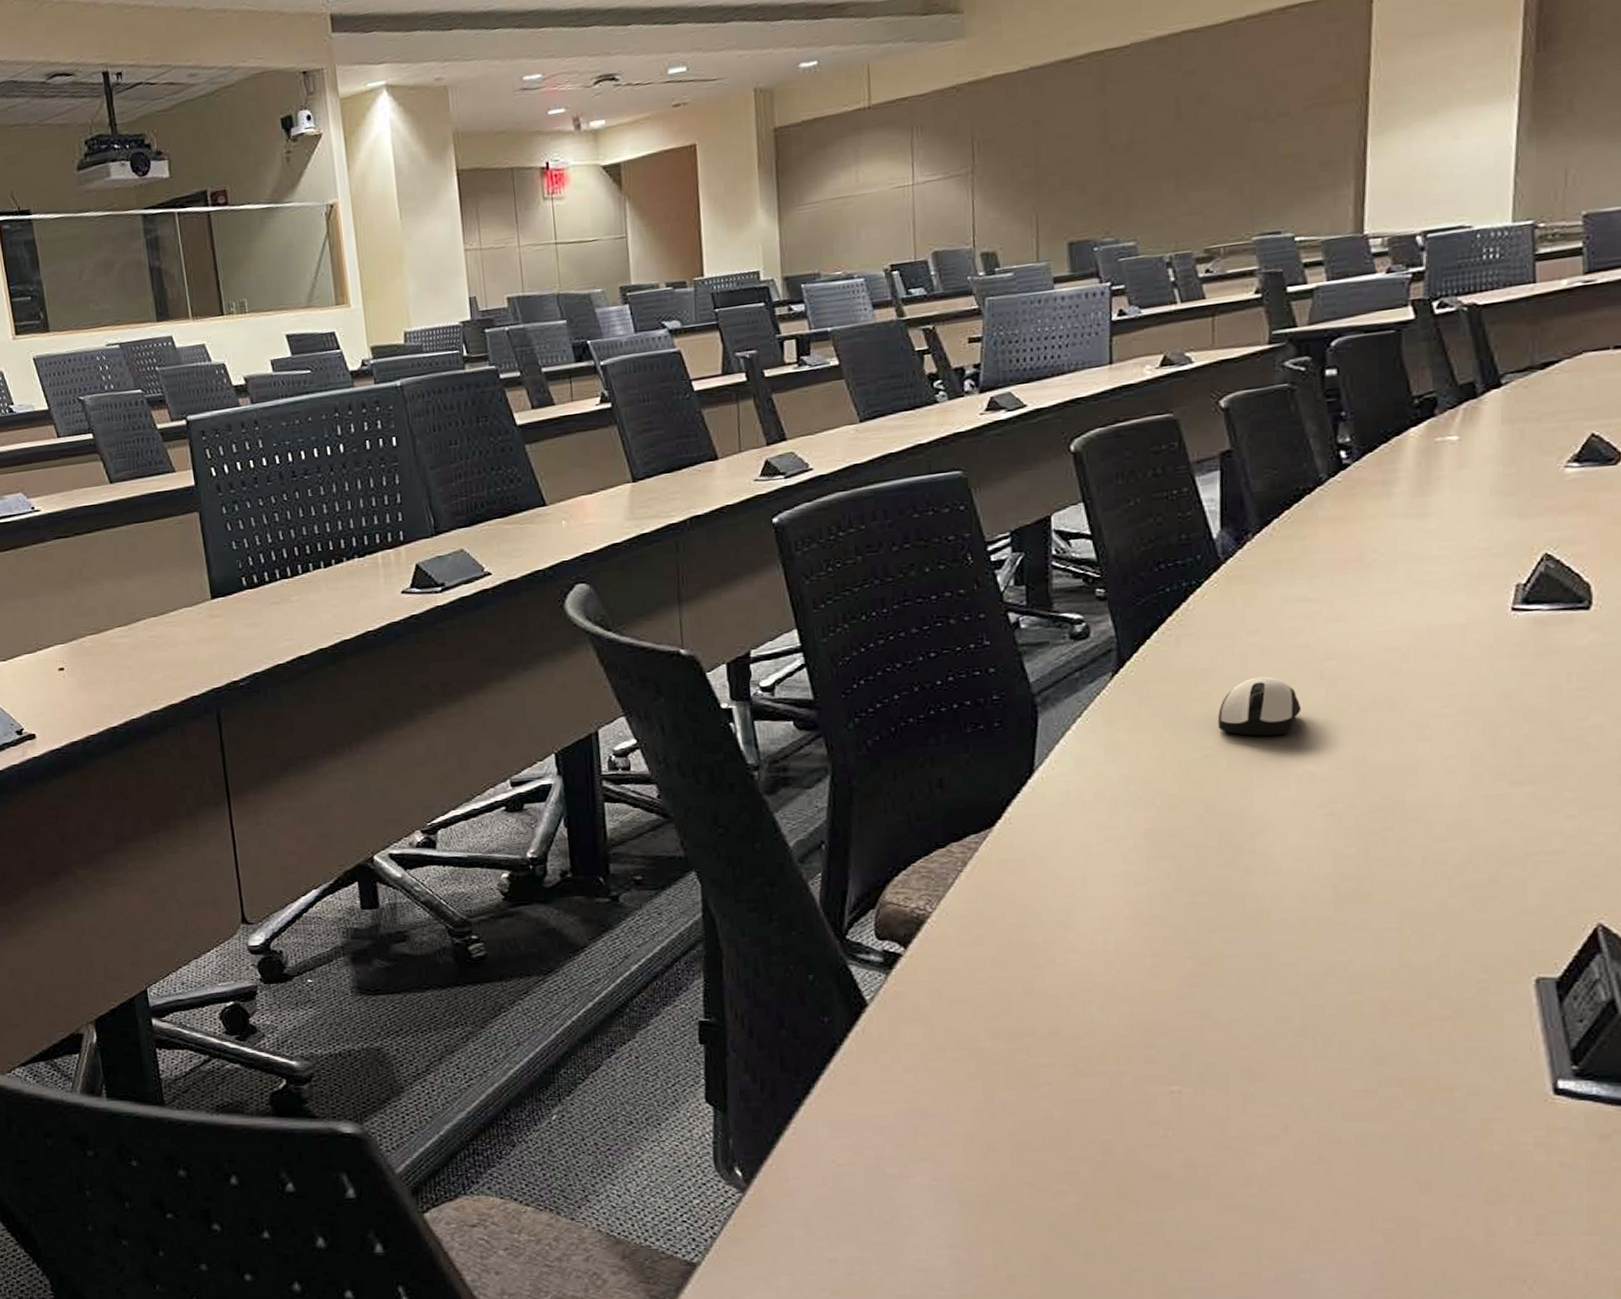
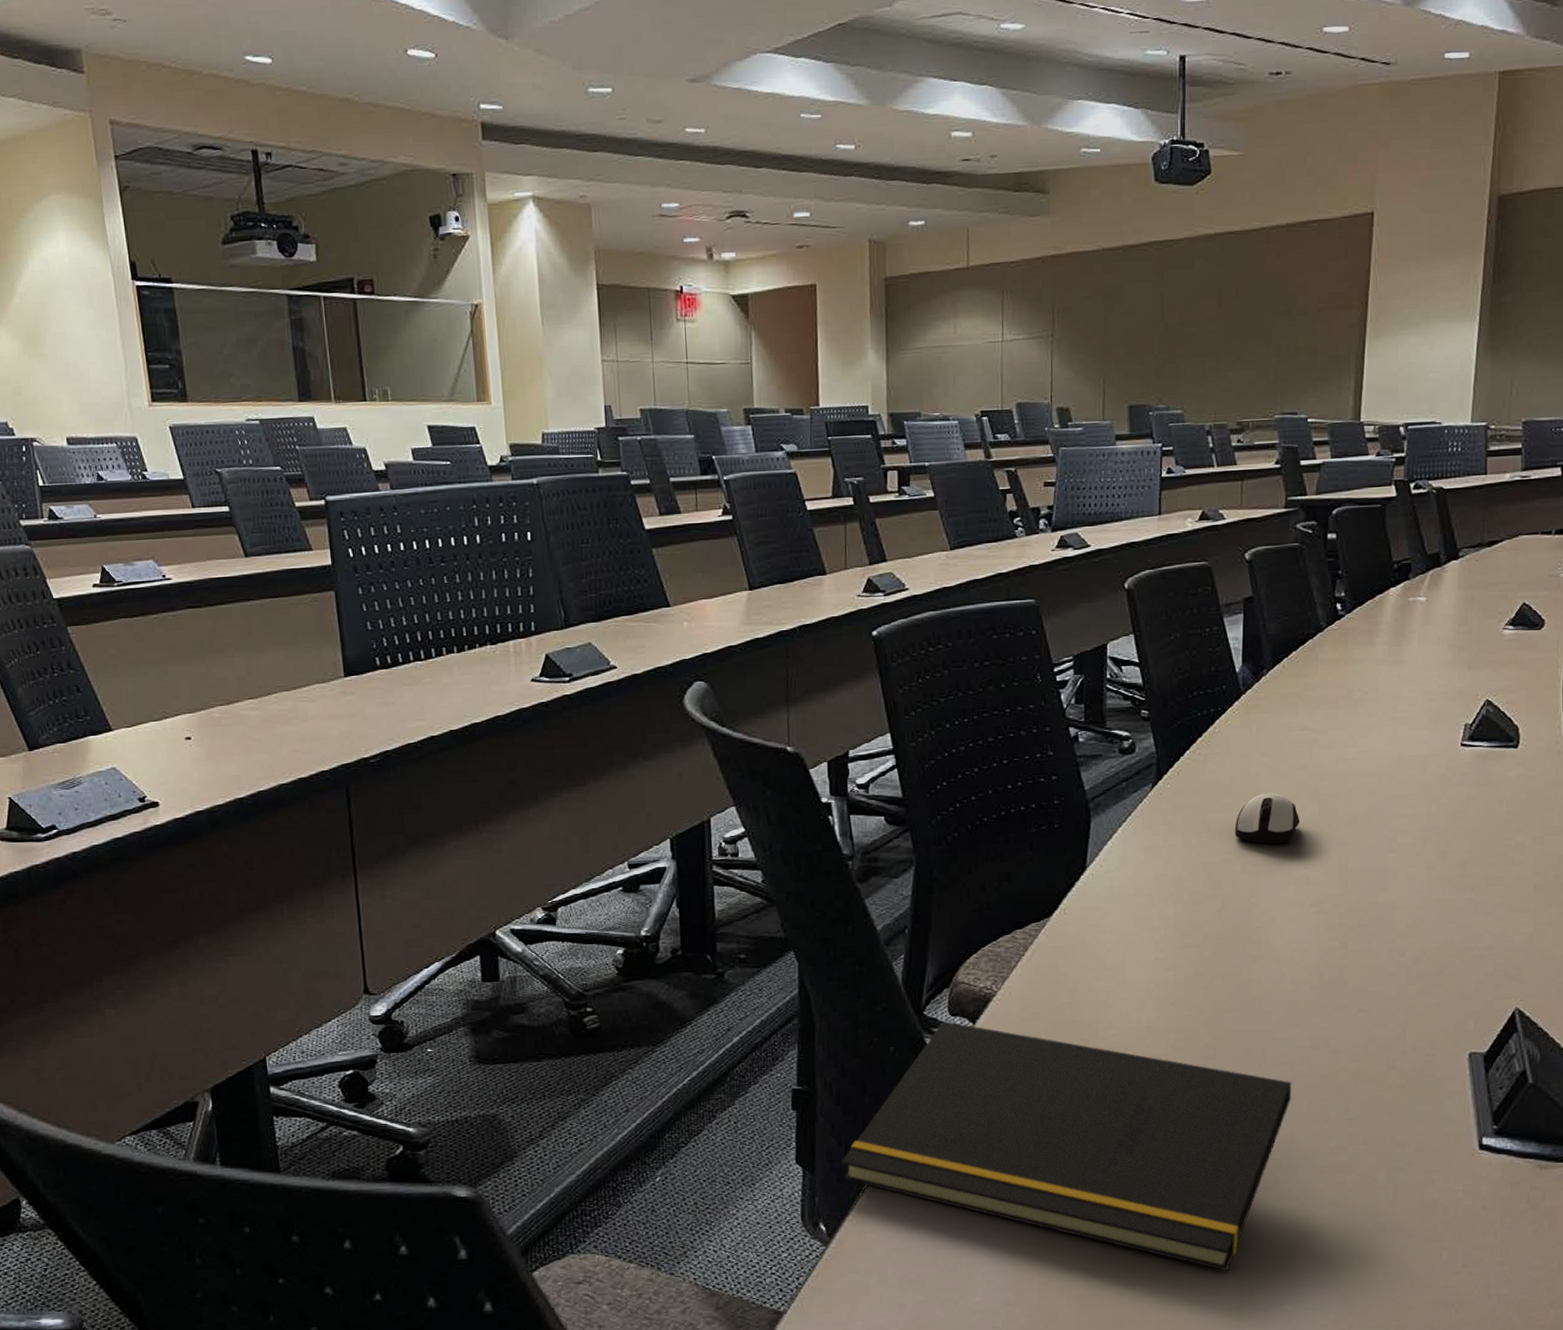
notepad: none [757,946,1302,1233] -> present [842,1021,1292,1272]

